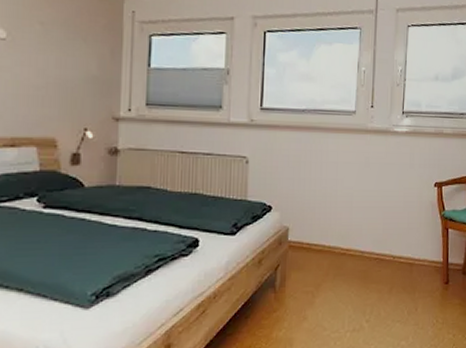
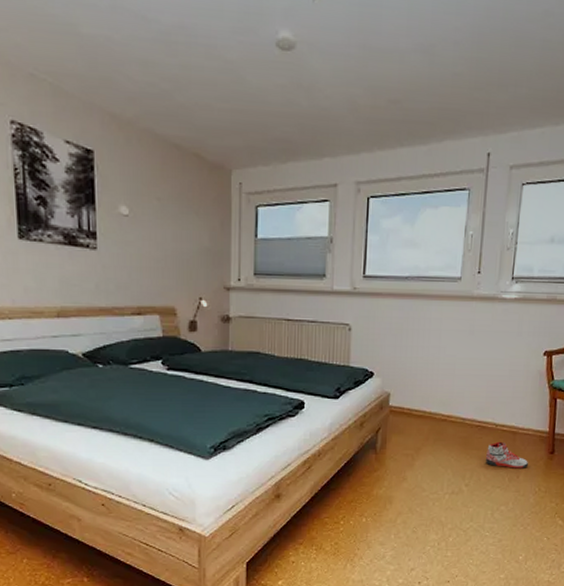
sneaker: none [385,273,425,301] -> present [486,441,528,468]

